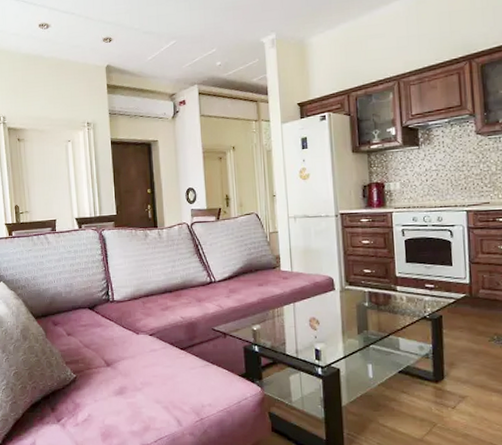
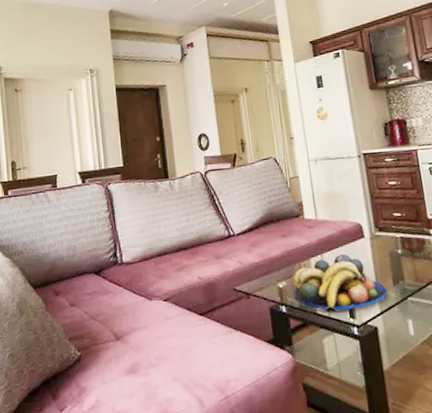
fruit bowl: none [266,304,352,353] -> present [293,254,388,312]

